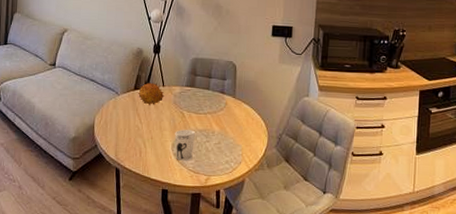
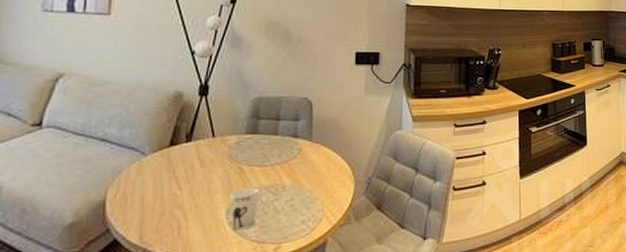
fruit: present [138,82,165,106] -> none [176,133,215,165]

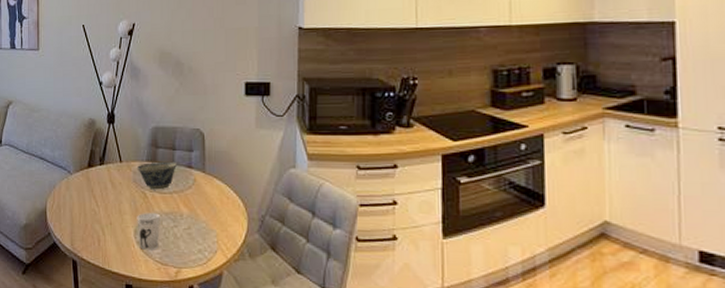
bowl: none [233,132,282,164] -> present [136,161,178,190]

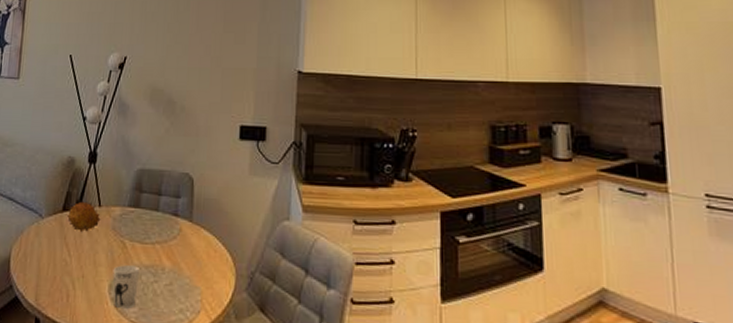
fruit: none [93,158,123,186] -> present [67,201,101,233]
bowl: present [136,161,178,190] -> none [117,207,163,240]

